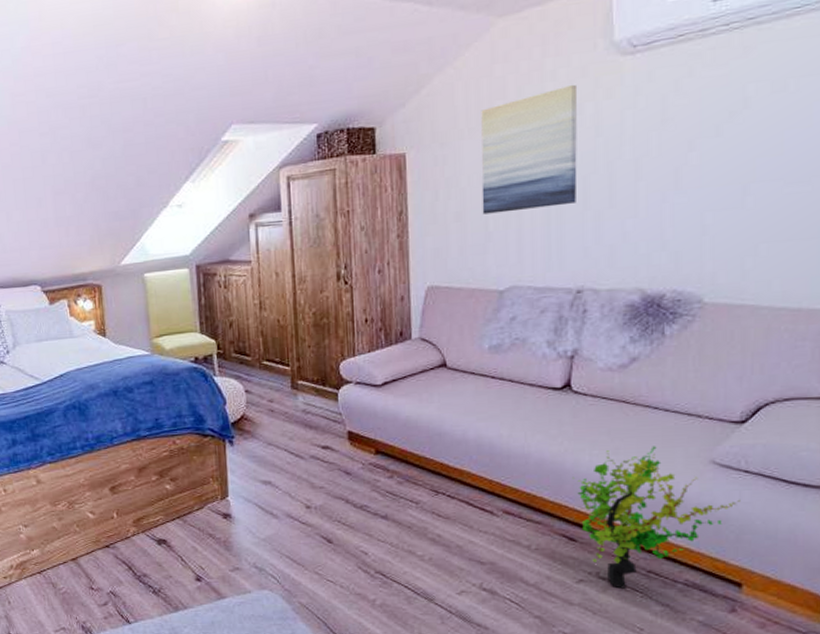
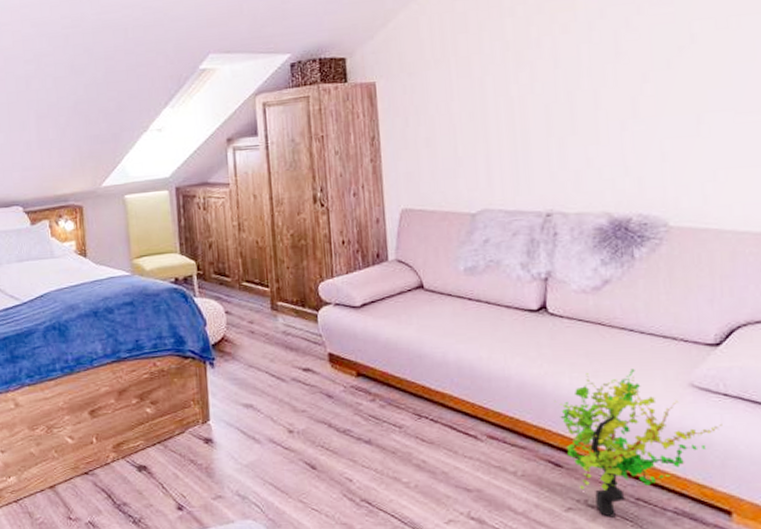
wall art: present [481,84,578,215] -> none [445,20,540,140]

